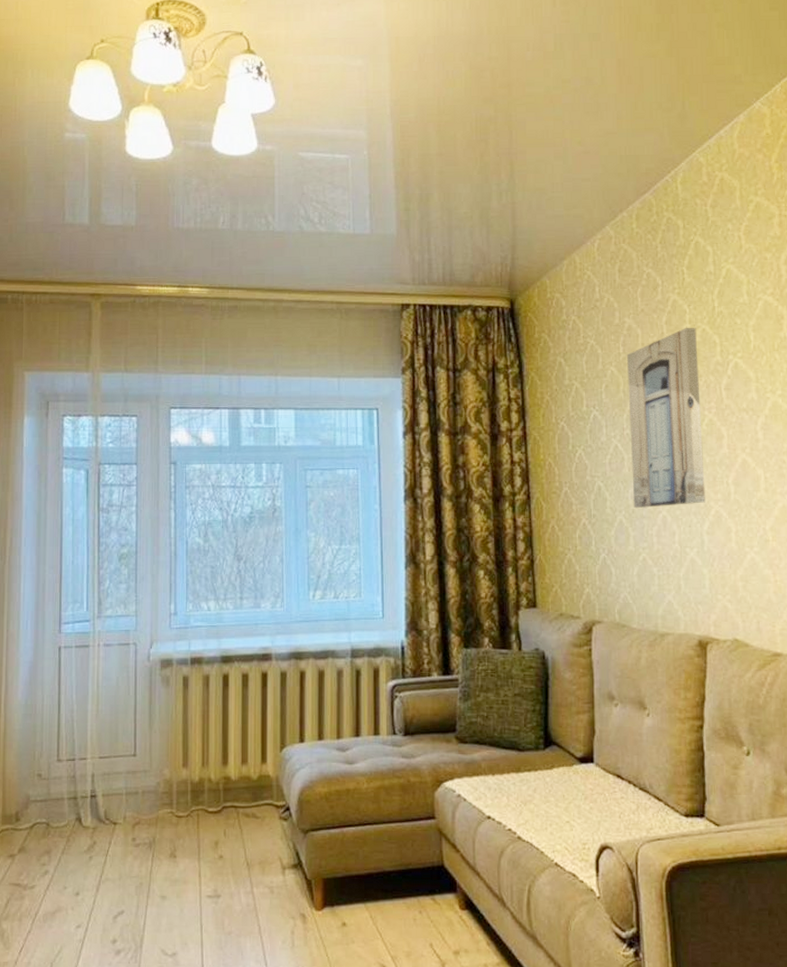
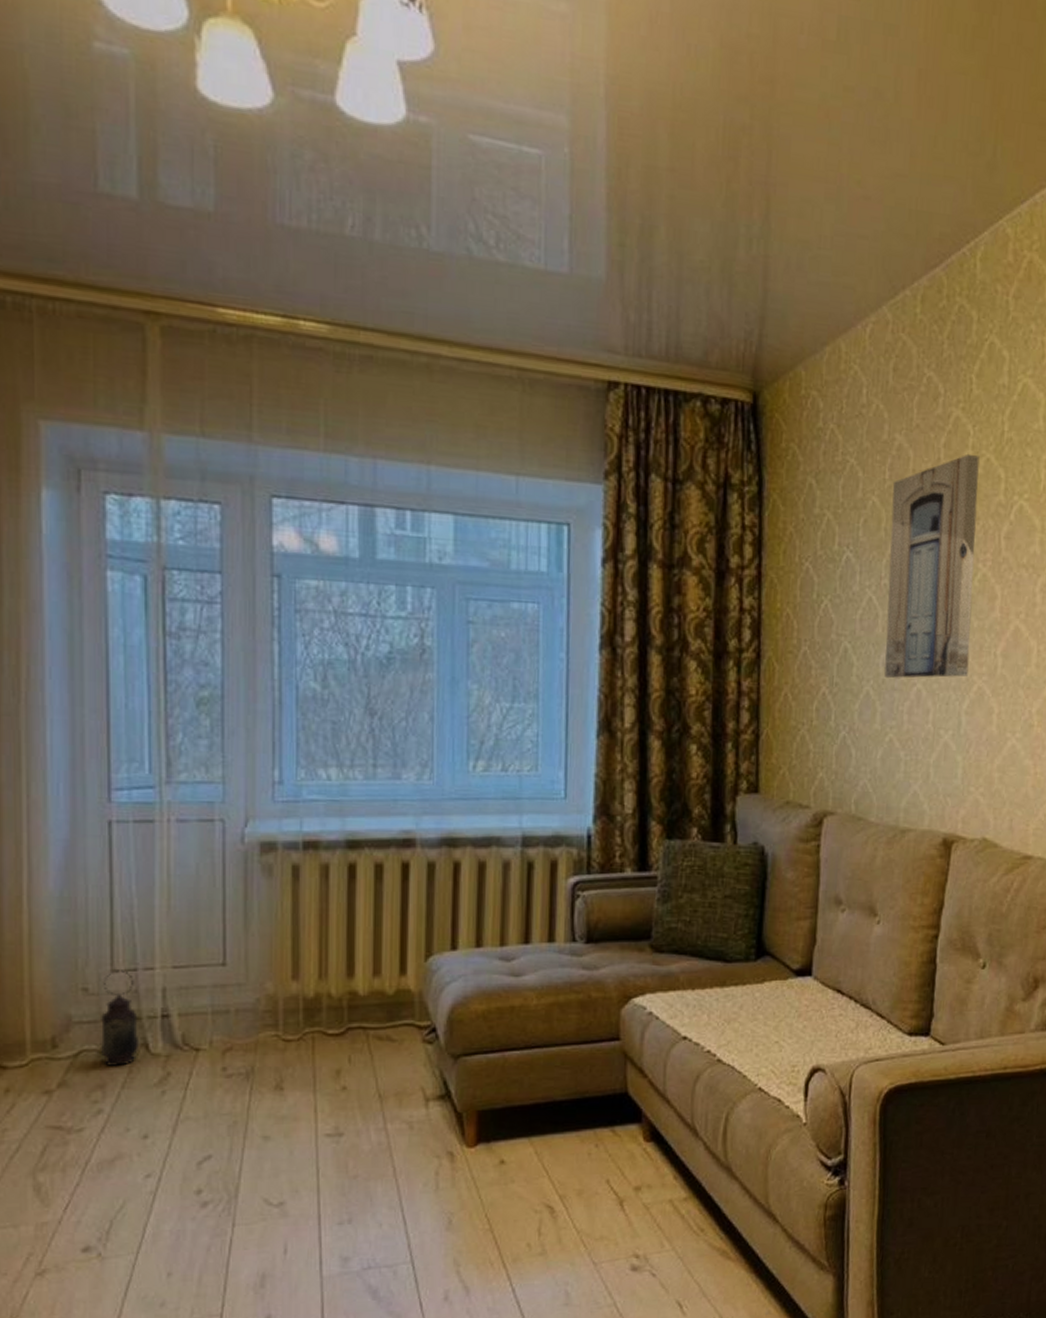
lantern: none [49,760,75,837] -> present [101,970,140,1067]

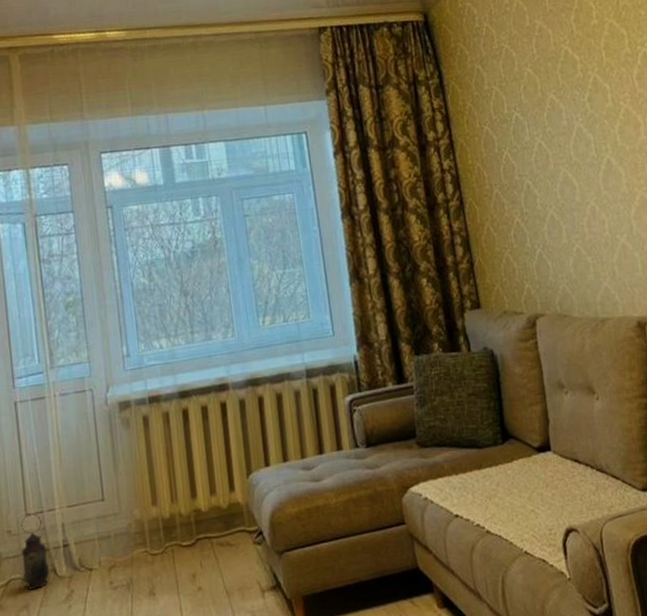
wall art: present [884,453,980,678] -> none [541,23,630,202]

